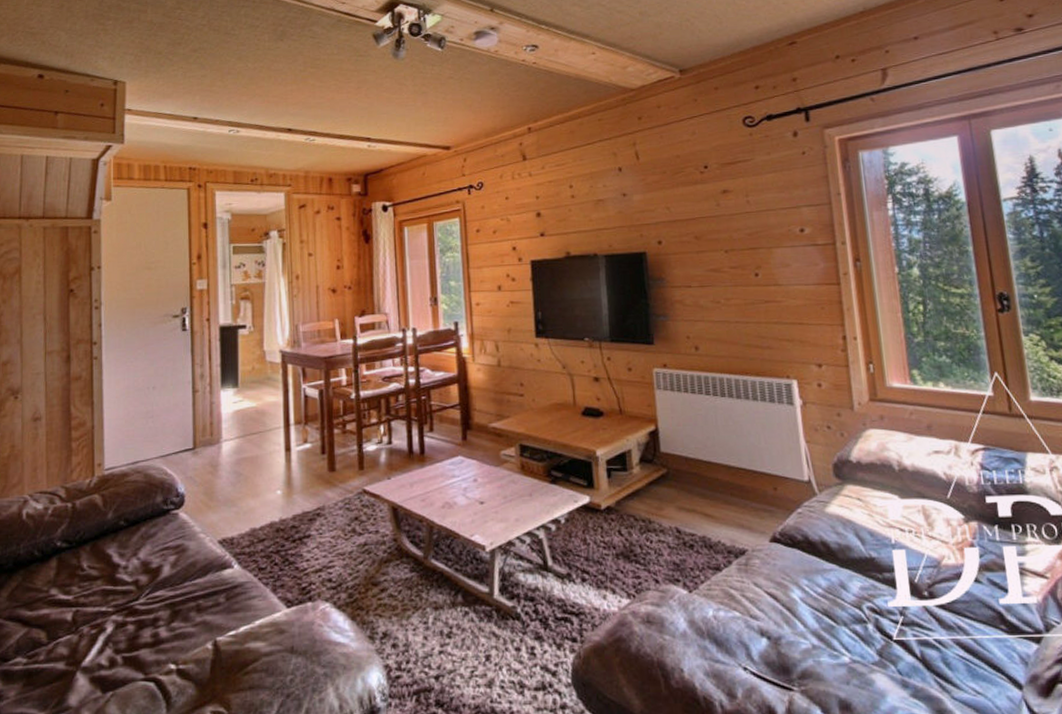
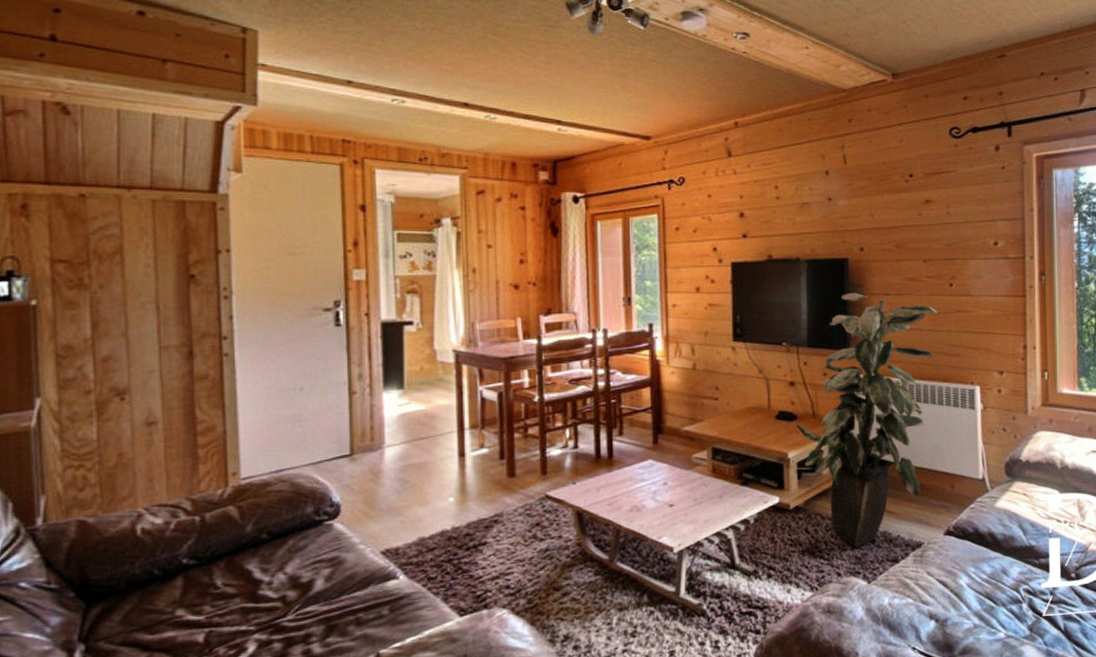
indoor plant: none [603,285,746,552] -> present [796,292,939,547]

